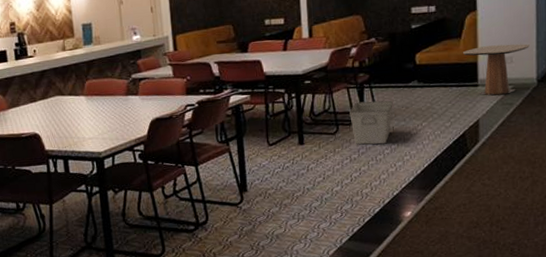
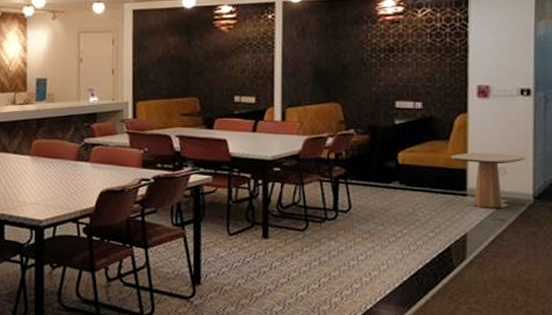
storage bin: present [349,100,394,145] -> none [321,198,372,249]

